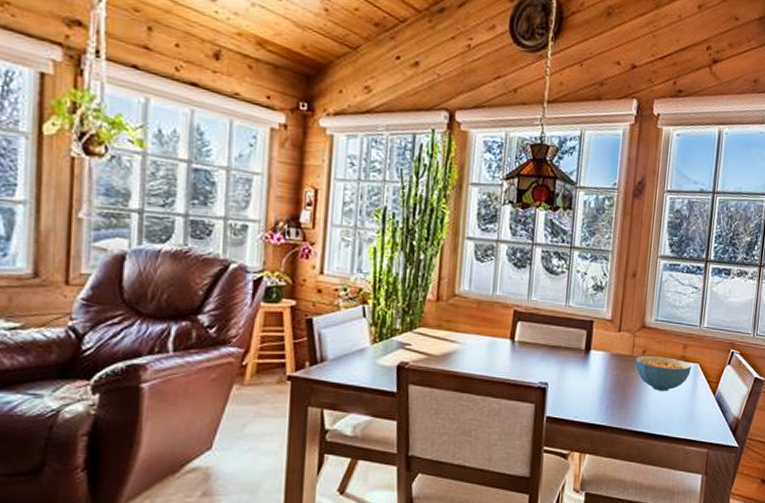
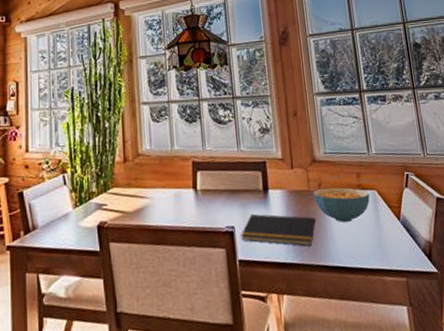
notepad: none [553,372,633,411] -> present [241,213,316,246]

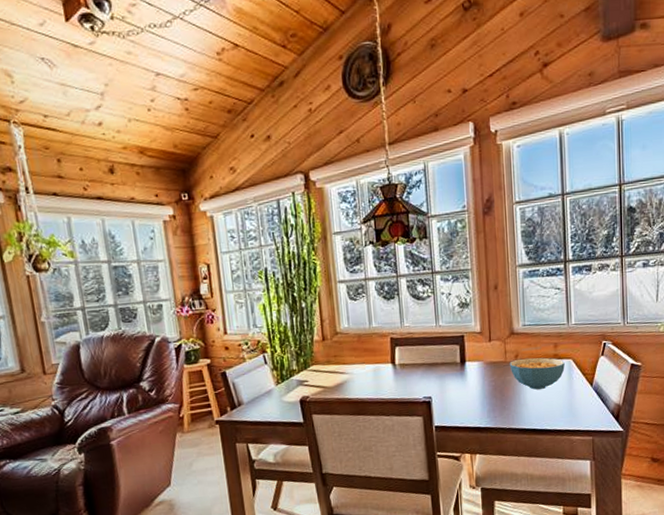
notepad: present [241,213,316,246] -> none [437,384,511,412]

